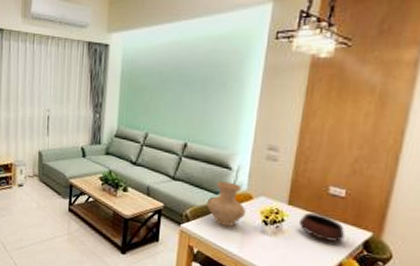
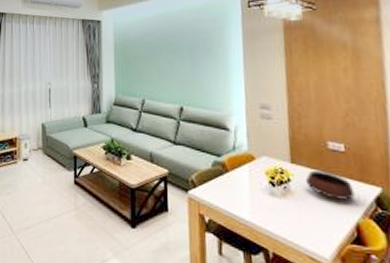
vase: present [206,181,247,226] -> none [211,143,252,190]

